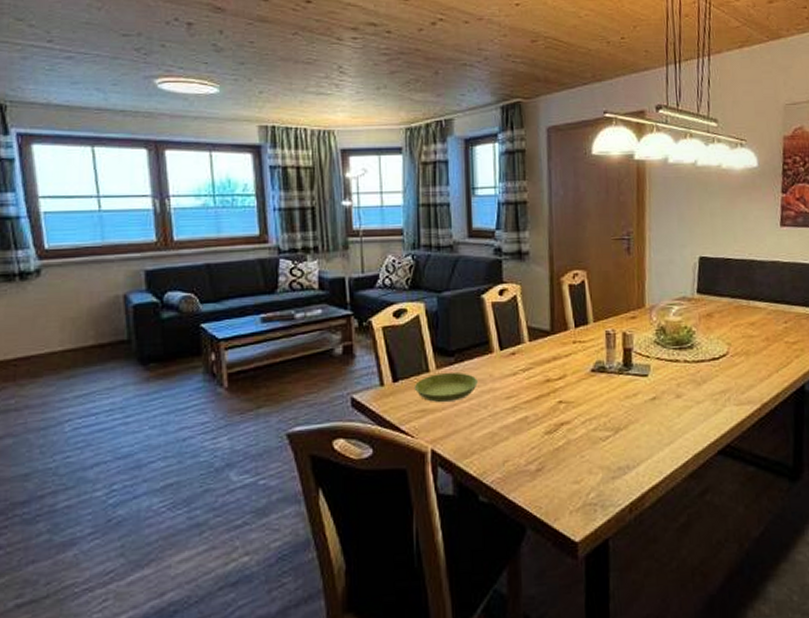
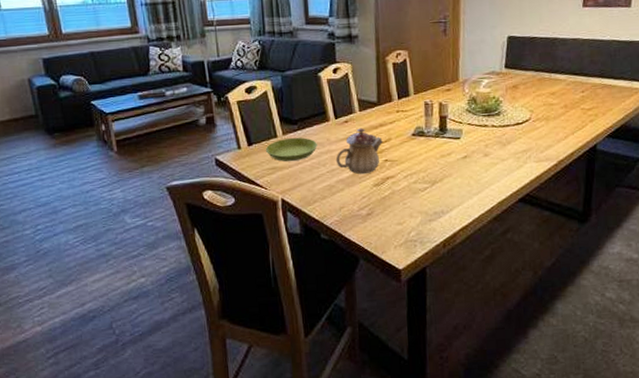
teapot: none [499,361,557,418] -> present [335,128,383,174]

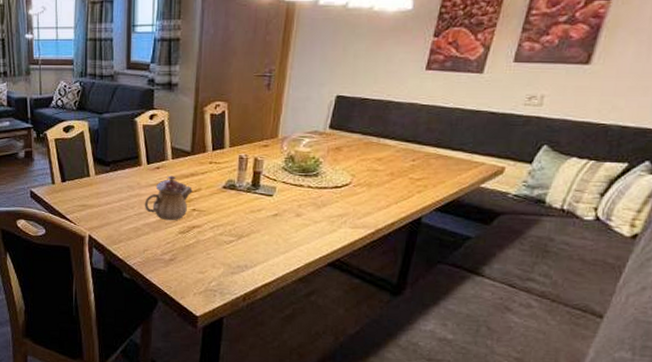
saucer: present [265,137,317,162] -> none [77,178,127,201]

